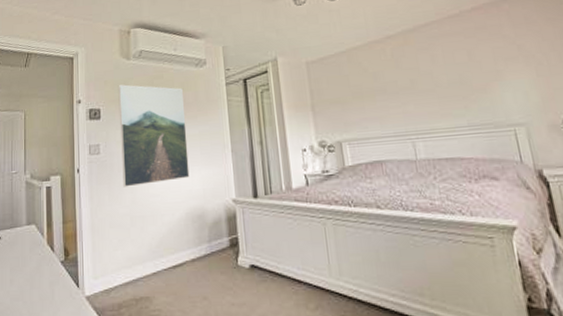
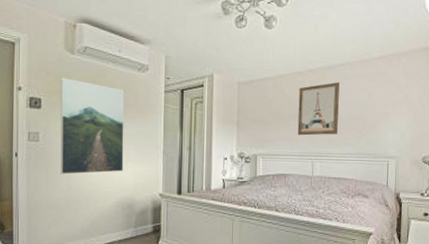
wall art: none [379,45,438,113] -> present [297,82,340,136]

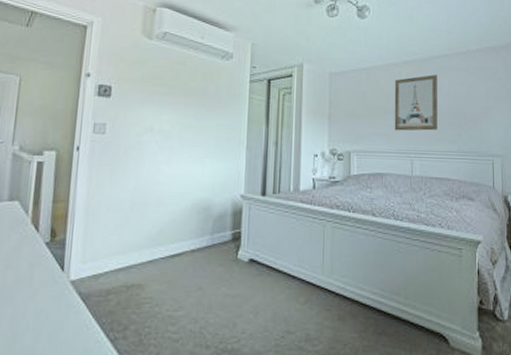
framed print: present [60,78,125,174] -> none [127,64,206,172]

